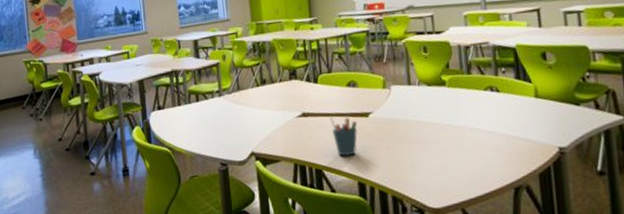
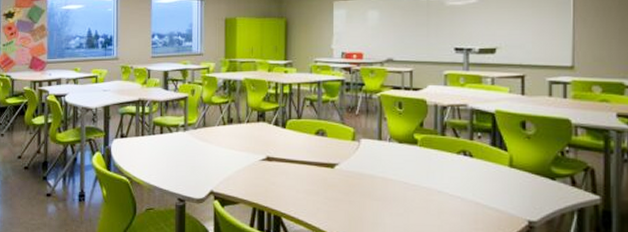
pen holder: present [330,117,358,156] -> none [295,164,322,206]

